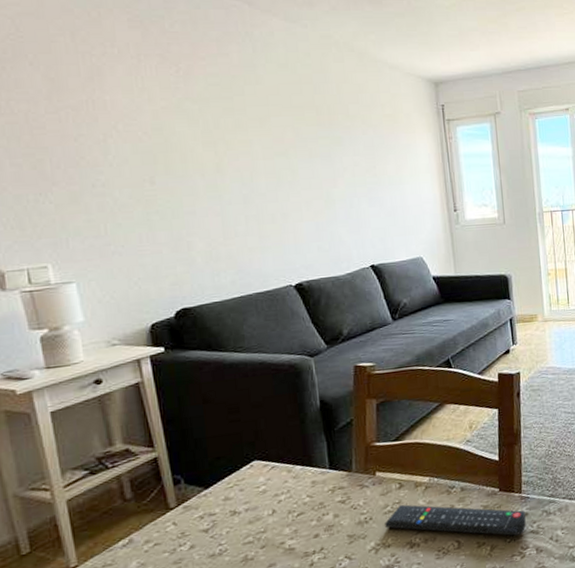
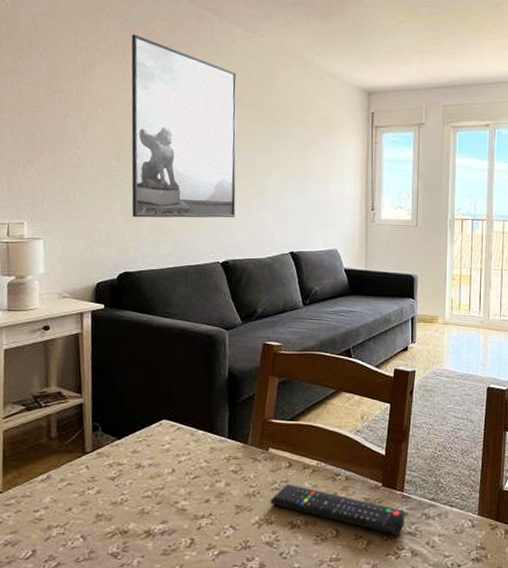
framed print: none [144,33,303,247] -> present [131,34,237,218]

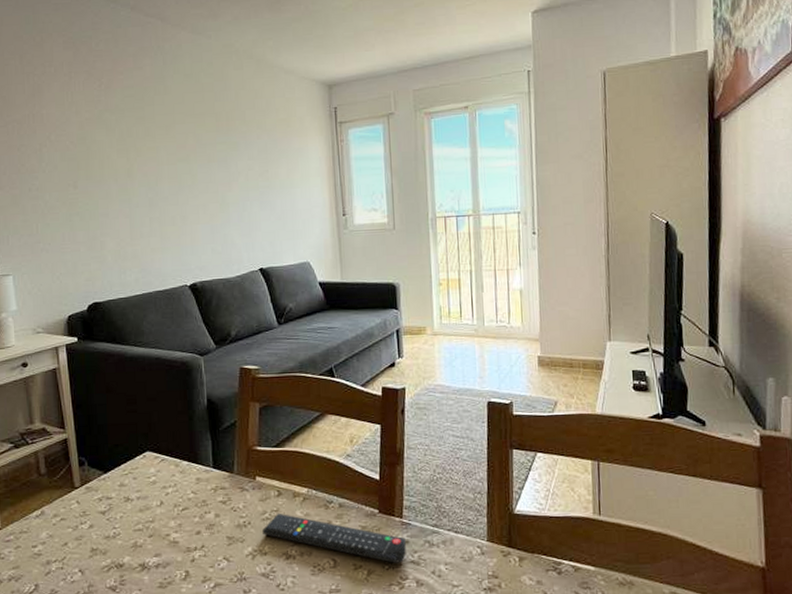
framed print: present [131,34,237,218] -> none [75,52,199,246]

